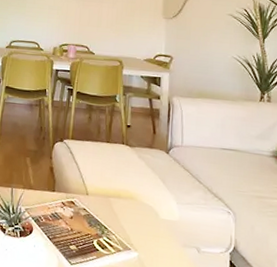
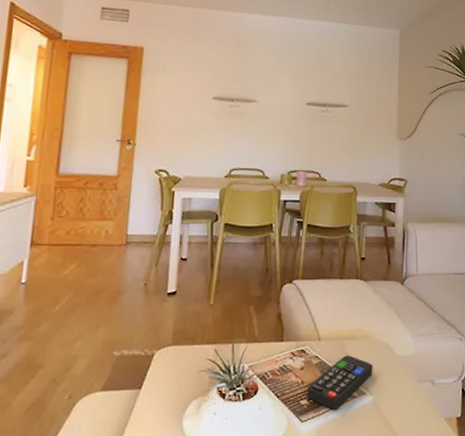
remote control: none [75,211,138,259] -> present [307,355,373,410]

